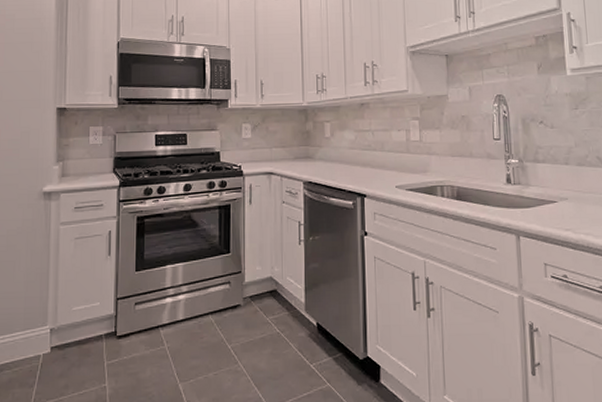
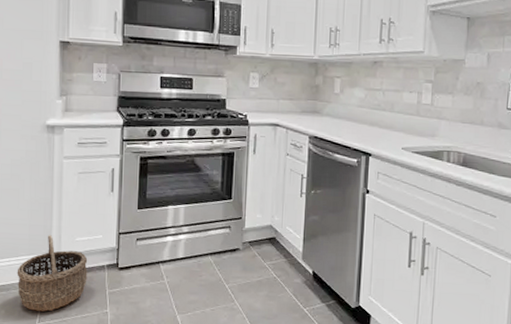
wicker basket: none [11,307,85,392] -> present [17,235,88,312]

